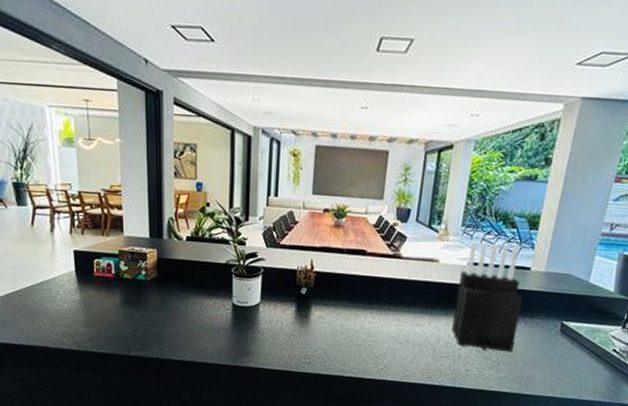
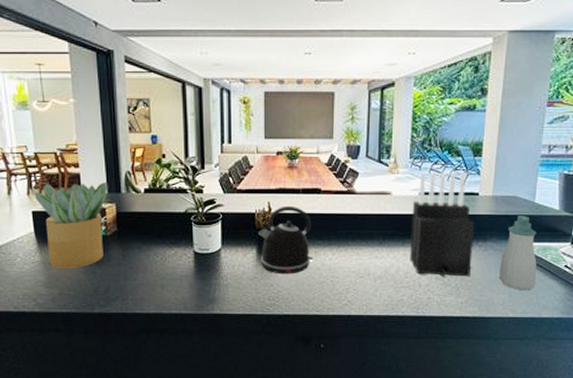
potted plant: none [76,222,151,311] -> present [34,182,108,268]
kettle: none [298,265,354,335] -> present [258,205,313,274]
soap bottle: none [542,295,587,372] -> present [499,216,537,291]

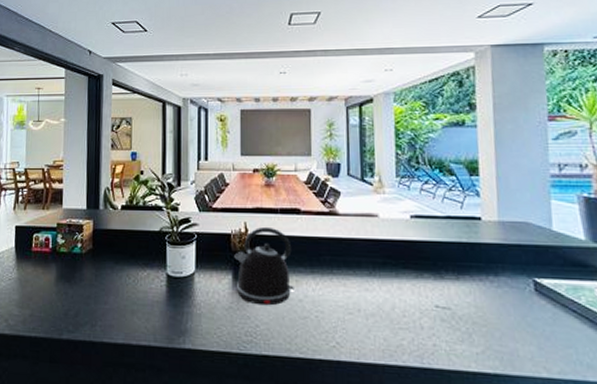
potted plant: present [34,182,108,268] -> none [19,197,88,288]
knife block: present [410,172,475,277] -> none [404,192,484,320]
soap bottle: present [499,216,537,291] -> none [519,246,571,343]

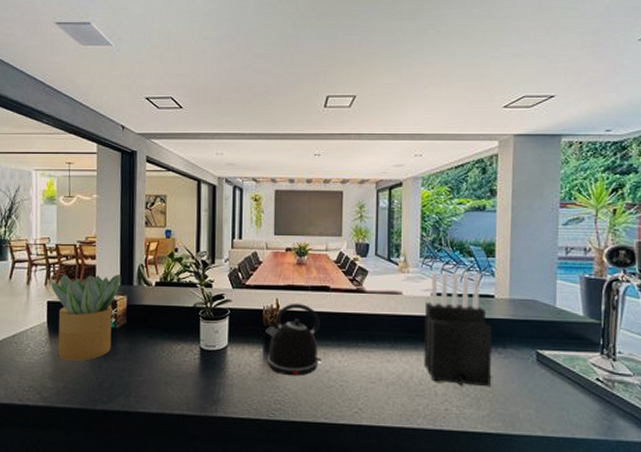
potted plant: none [19,197,88,288] -> present [51,273,122,361]
knife block: none [404,192,484,320] -> present [424,272,493,387]

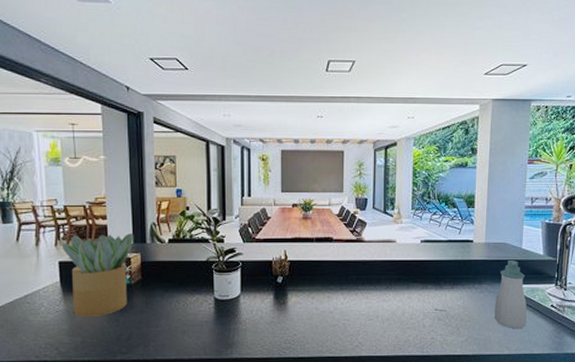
kettle: present [266,303,321,376] -> none [275,253,326,319]
knife block: present [424,272,493,387] -> none [414,221,471,318]
soap bottle: none [523,321,565,406] -> present [494,261,527,329]

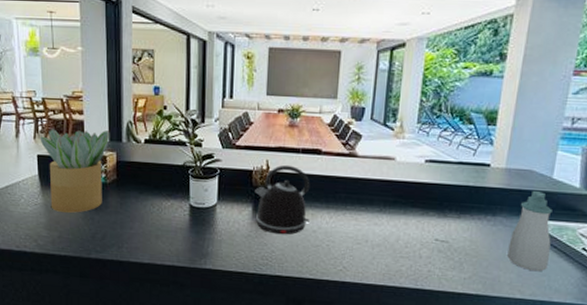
kettle: none [275,253,326,319] -> present [255,165,310,235]

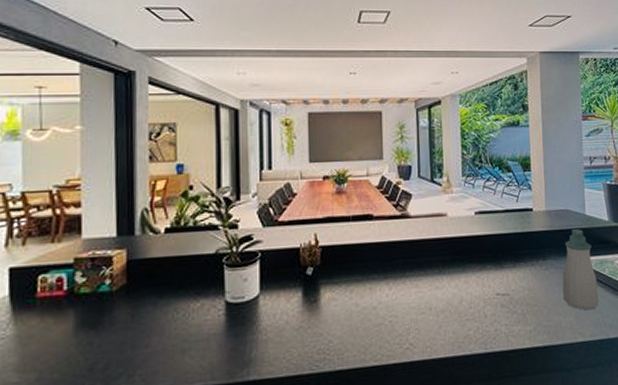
potted plant: present [40,127,110,213] -> none [14,224,118,343]
kettle: present [255,165,310,235] -> none [304,236,368,320]

